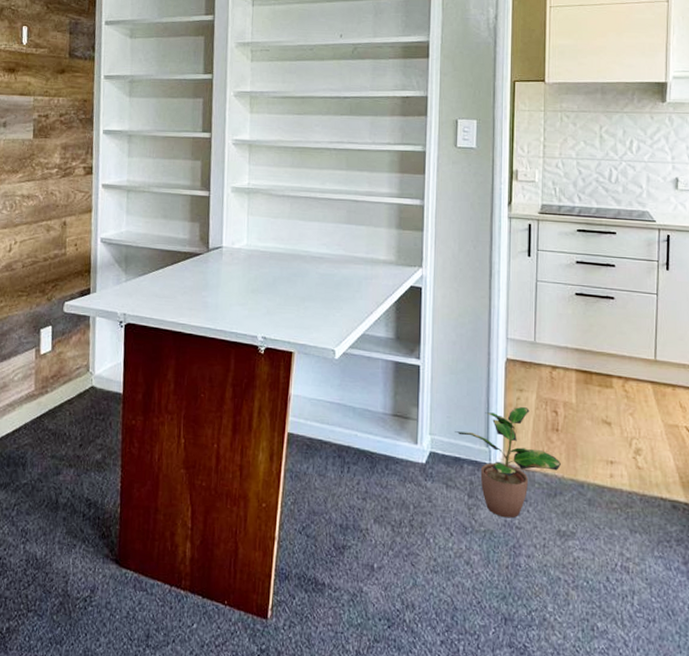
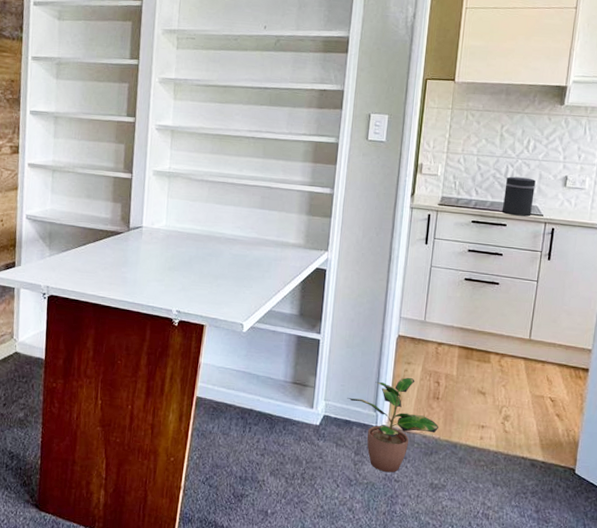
cylinder: none [610,180,643,224] -> present [502,176,536,217]

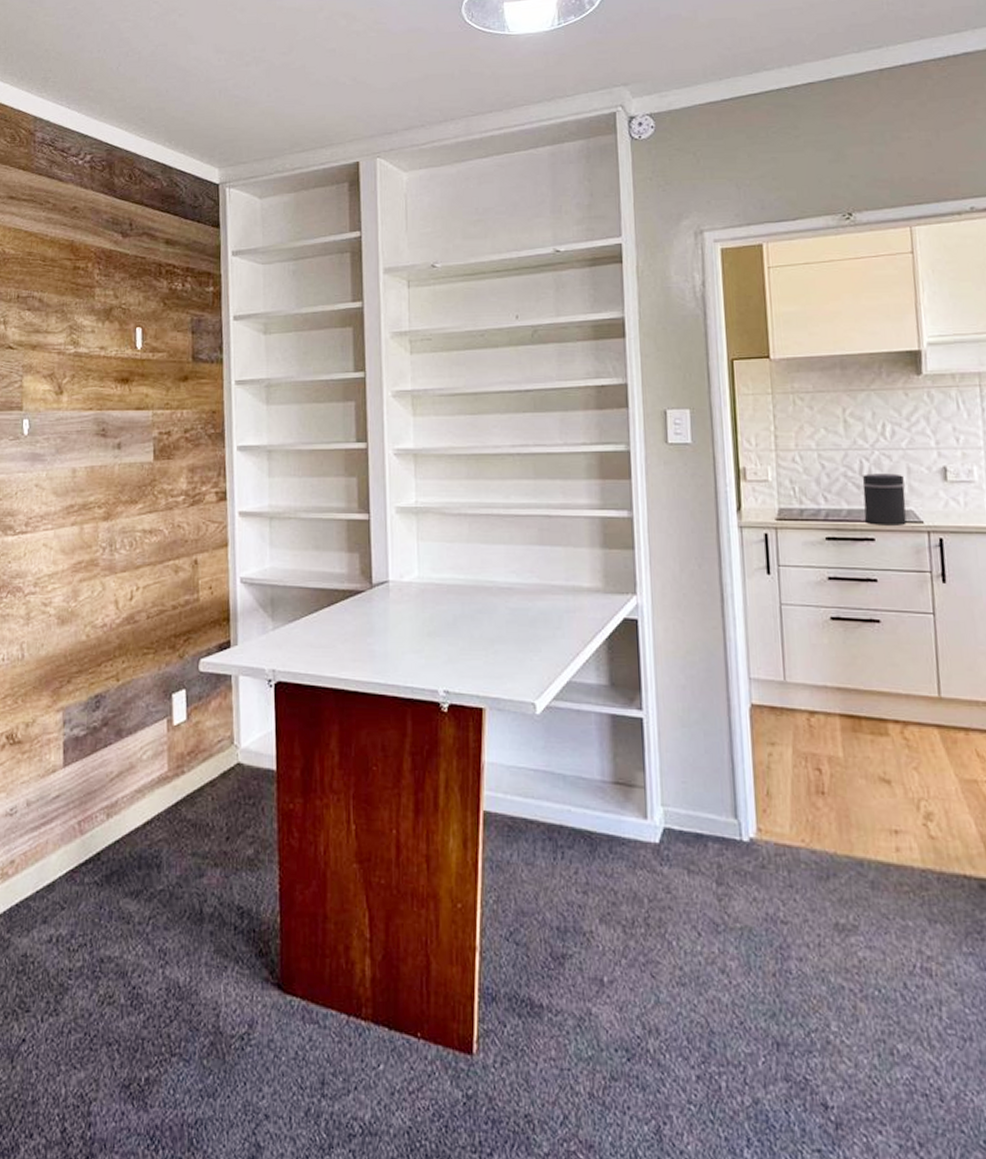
potted plant: present [347,377,438,473] -> none [693,764,832,910]

